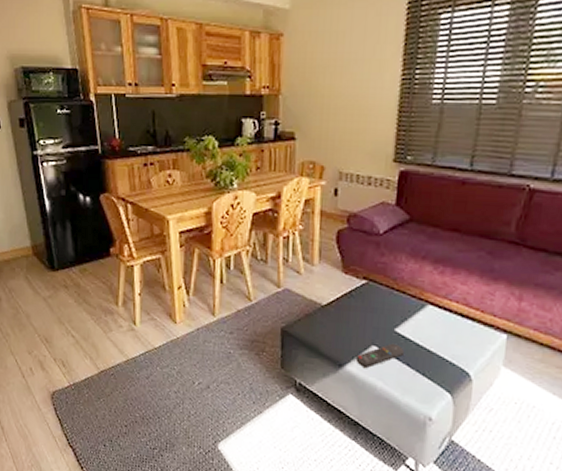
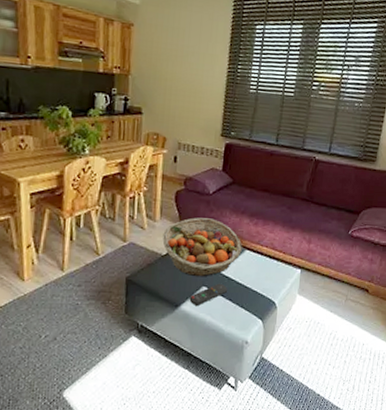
fruit basket: none [322,262,423,335] -> present [162,217,242,277]

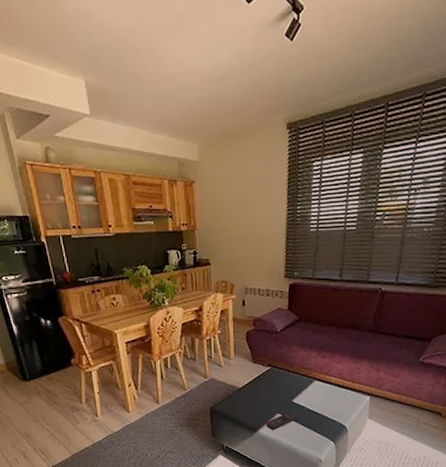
fruit basket: present [162,217,242,277] -> none [238,354,311,406]

